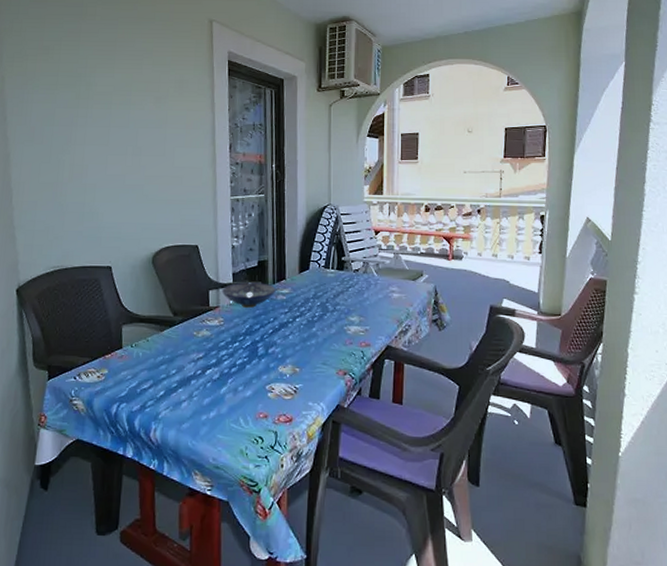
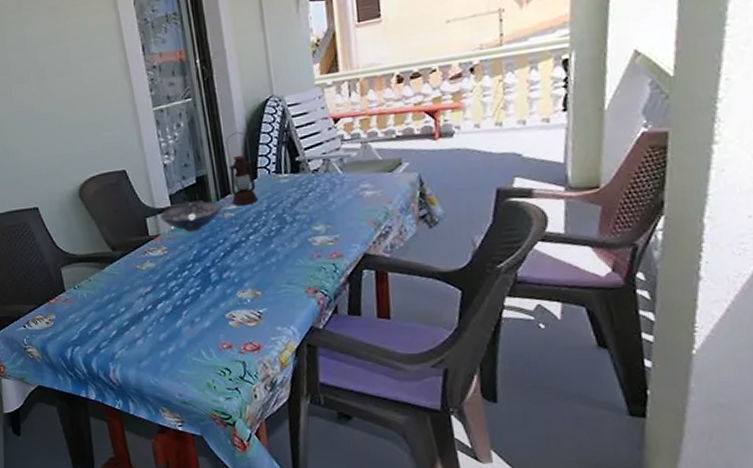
lantern: none [286,228,307,291] -> present [226,131,258,206]

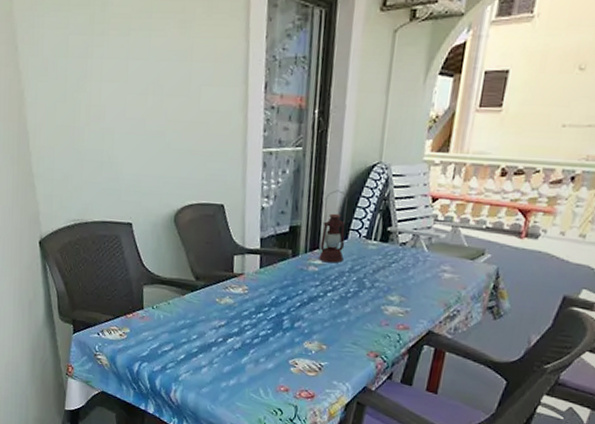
bowl: present [159,201,222,232] -> none [247,249,308,278]

